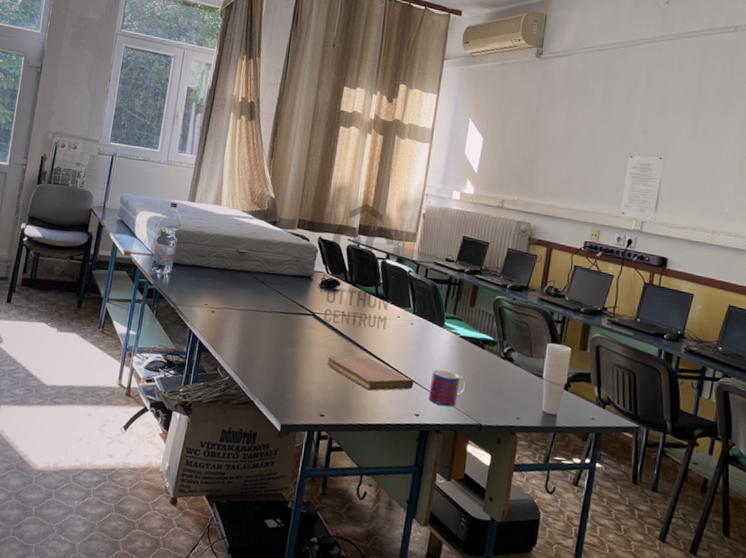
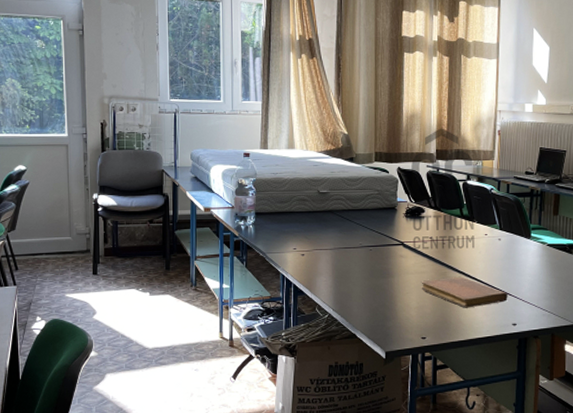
mug: present [428,369,469,407] -> none [523,278,560,313]

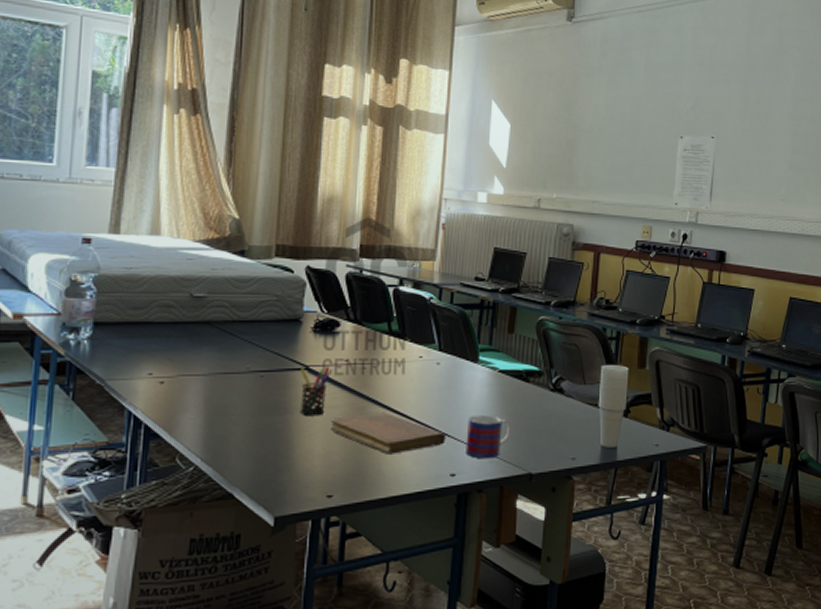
pen holder: none [397,242,419,280] -> present [300,367,330,417]
mug: none [523,278,560,313] -> present [466,414,513,459]

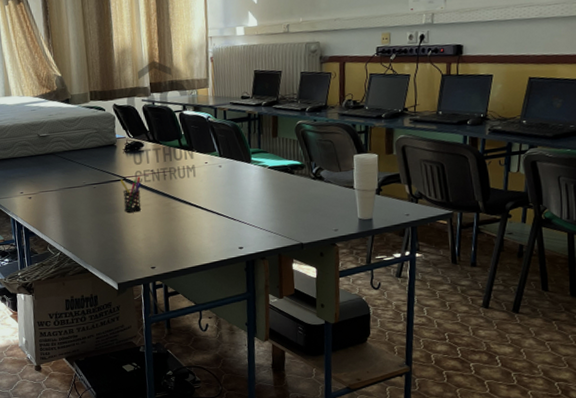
notebook: present [329,412,446,455] -> none [146,205,233,236]
mug: present [466,414,513,459] -> none [248,201,284,235]

